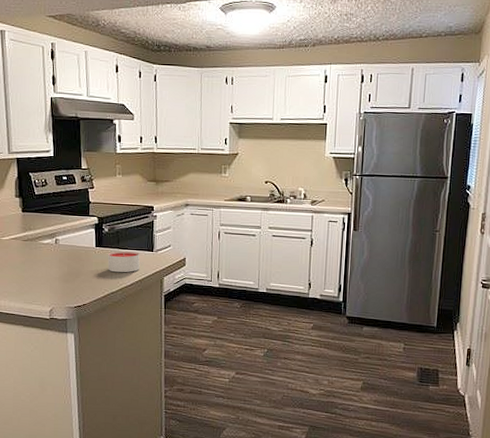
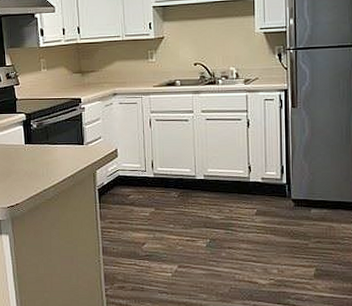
candle: present [108,250,140,273] -> none [38,146,71,169]

